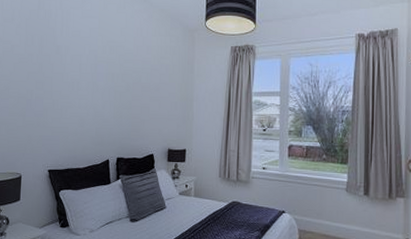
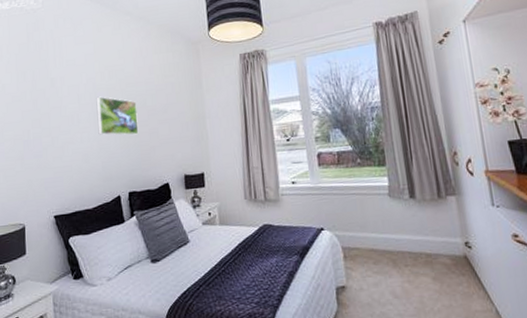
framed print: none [95,68,133,108] -> present [96,96,139,135]

